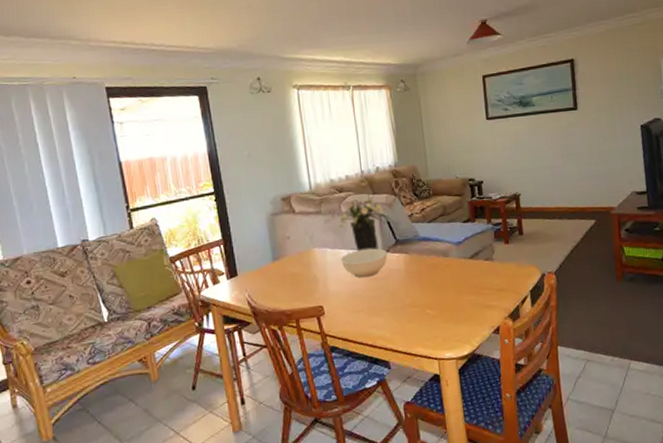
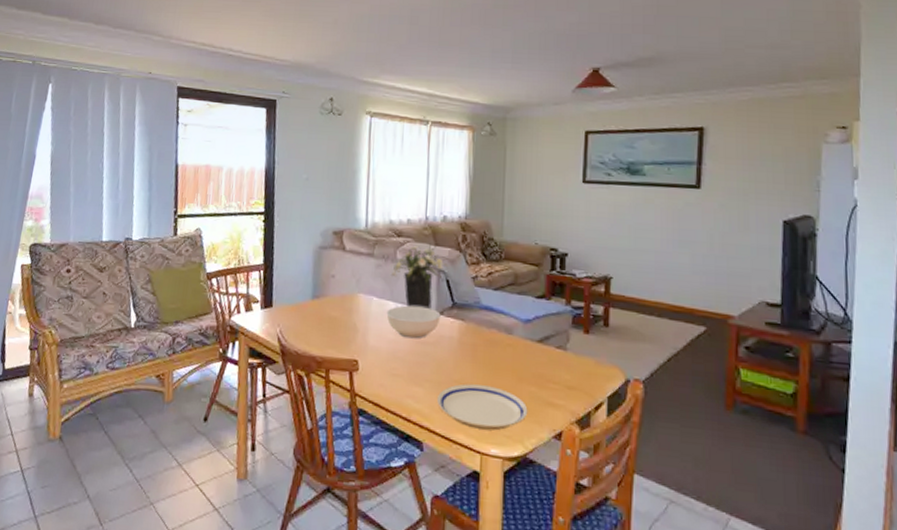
plate: none [395,302,471,341] -> present [436,383,528,431]

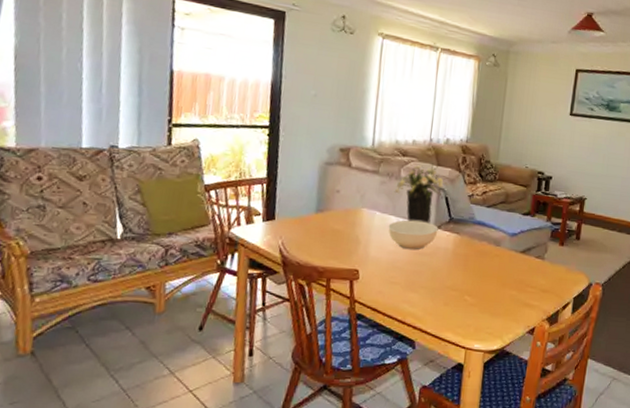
plate: present [436,383,528,431] -> none [430,289,508,329]

